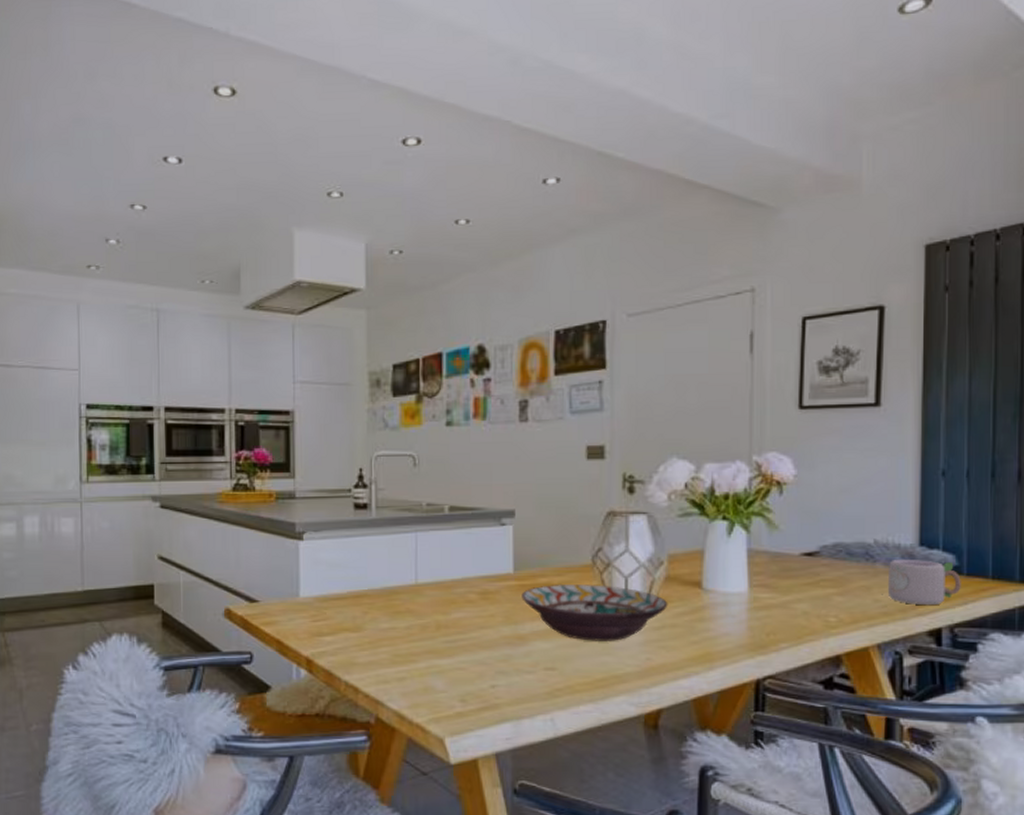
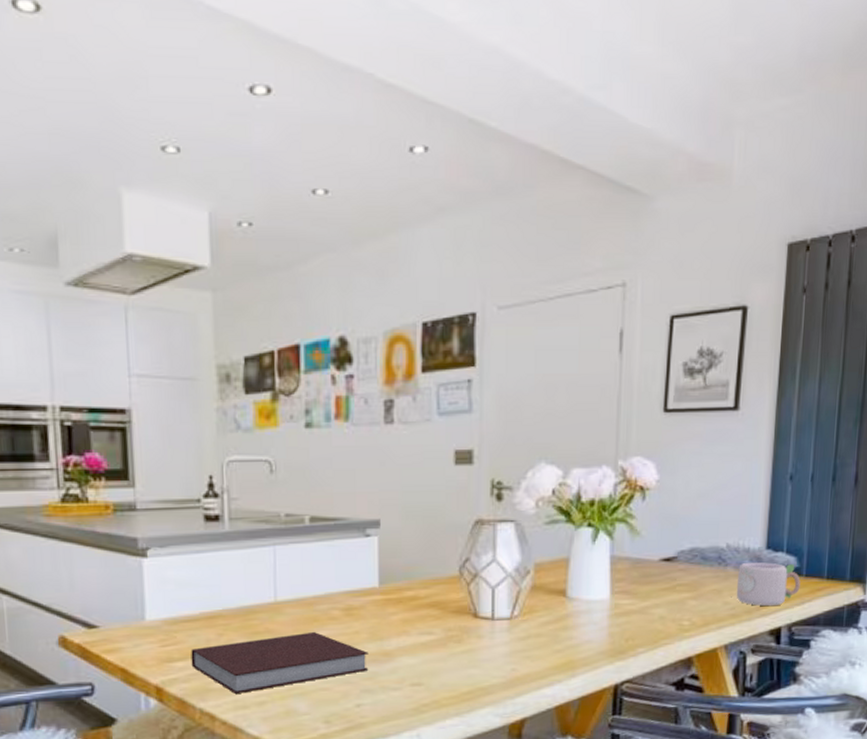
notebook: none [338,614,503,670] -> present [191,632,369,695]
decorative bowl: present [521,583,668,641] -> none [387,596,534,655]

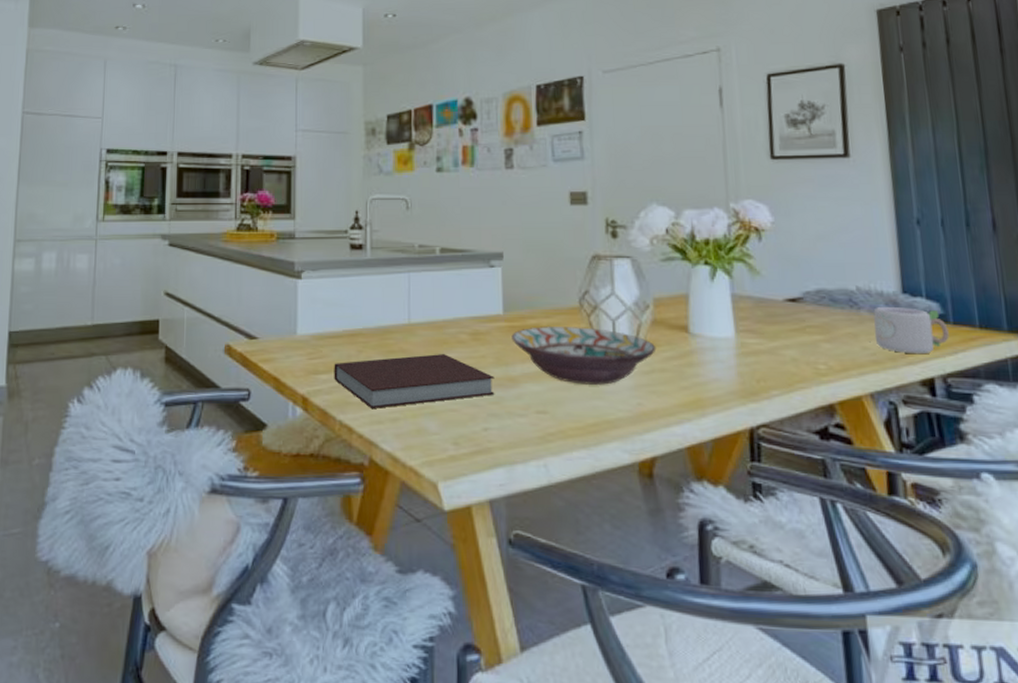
decorative bowl: none [387,596,534,655] -> present [511,325,657,385]

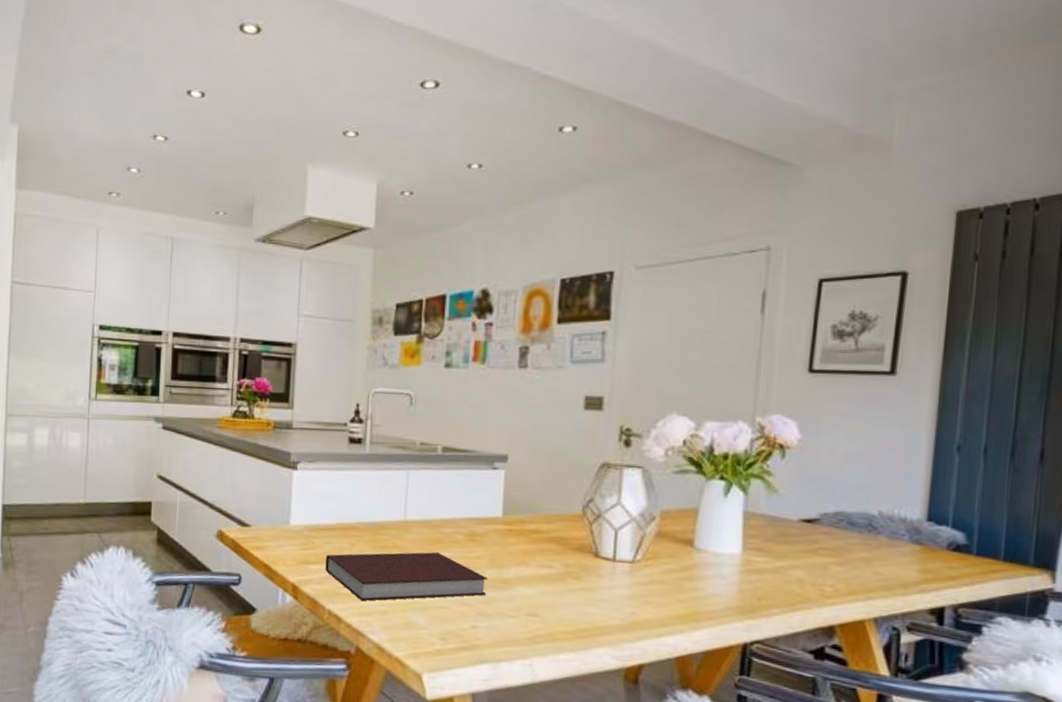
decorative bowl: present [511,325,657,385] -> none [508,531,658,593]
mug: present [869,306,949,355] -> none [883,532,970,583]

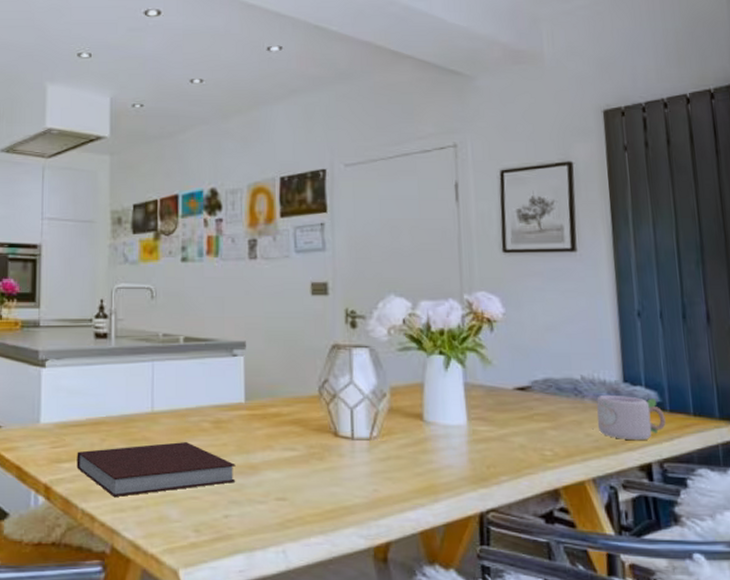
mug: none [883,532,970,583] -> present [592,394,666,441]

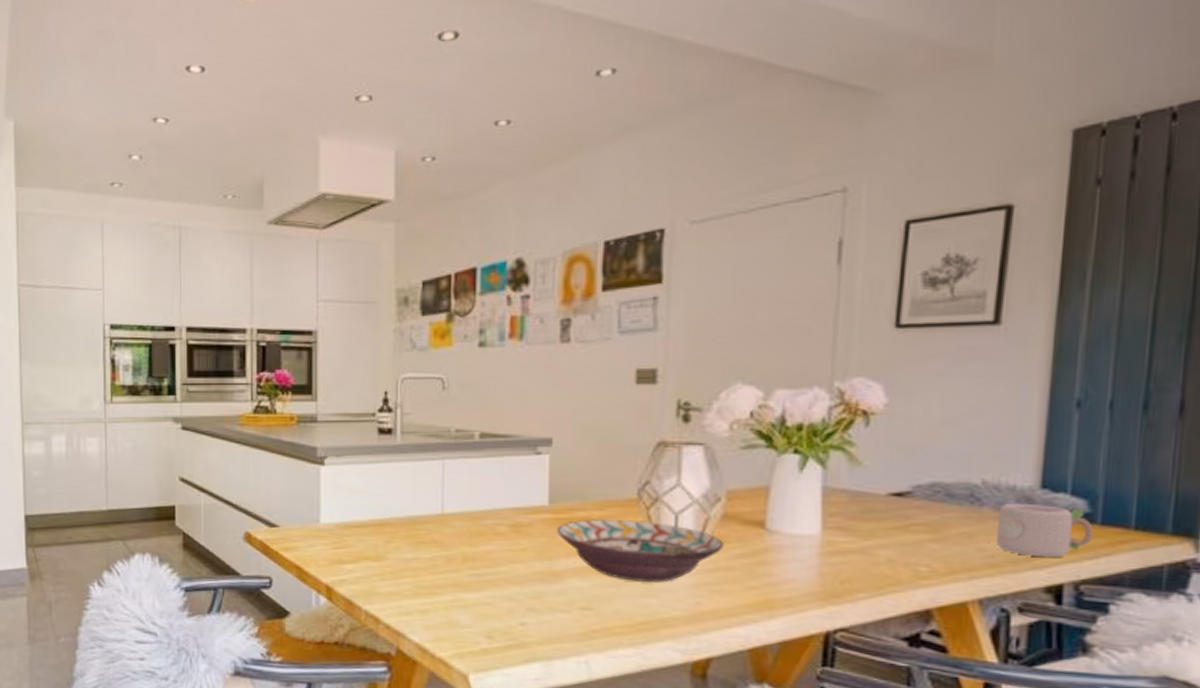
notebook: present [77,442,236,498] -> none [359,546,535,601]
decorative bowl: none [253,413,392,472] -> present [557,518,725,583]

